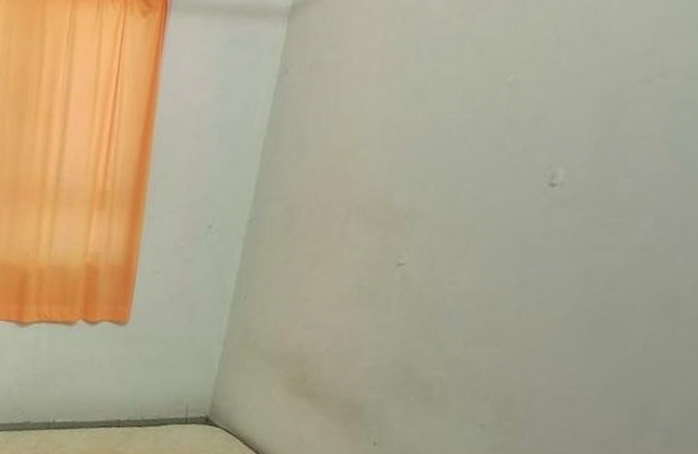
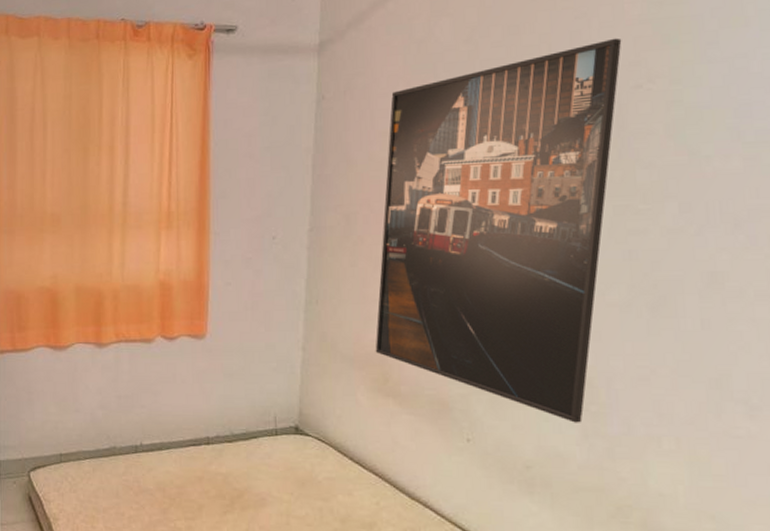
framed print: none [296,19,643,437] -> present [375,38,622,423]

